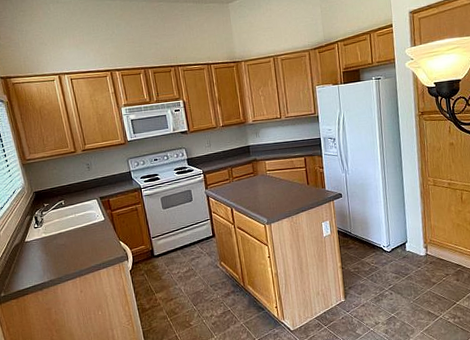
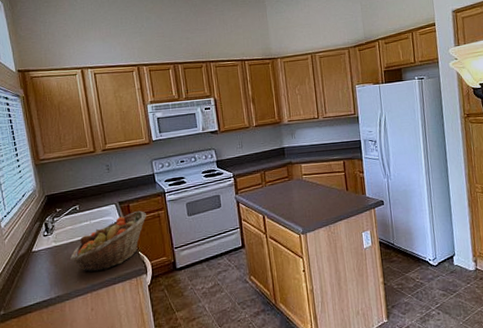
fruit basket: none [59,204,125,259] -> present [70,210,146,272]

